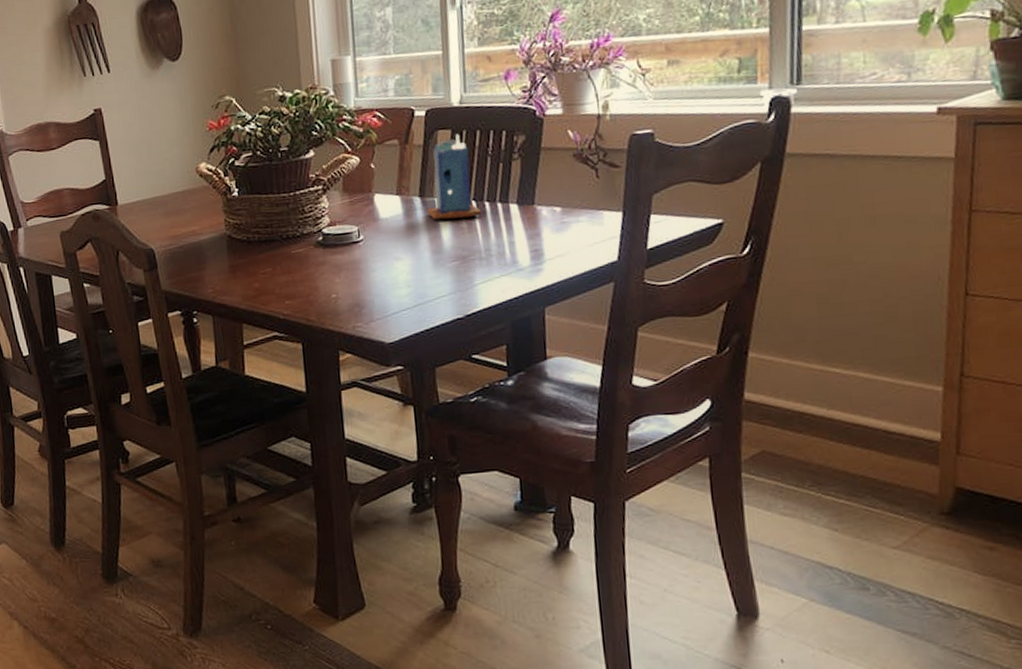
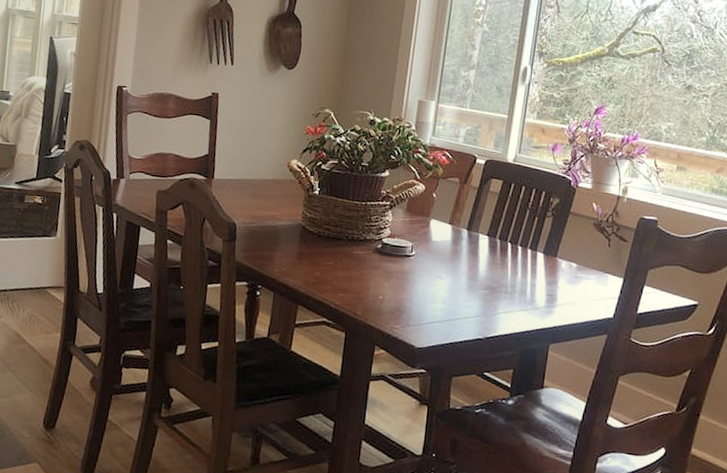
candle: present [427,133,482,220] -> none [471,185,515,256]

